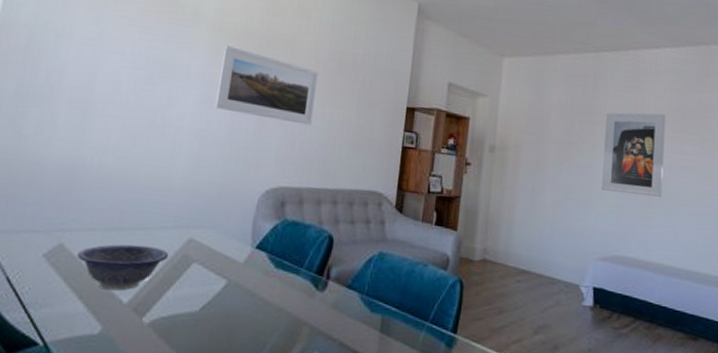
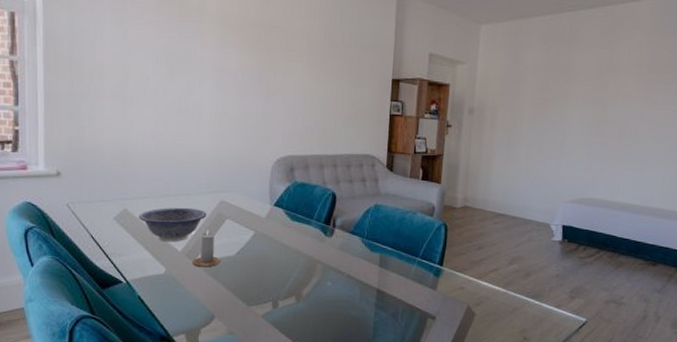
candle: none [139,276,178,327] -> present [192,230,220,267]
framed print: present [215,45,318,126] -> none [228,36,312,102]
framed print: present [601,112,666,197] -> none [573,66,640,145]

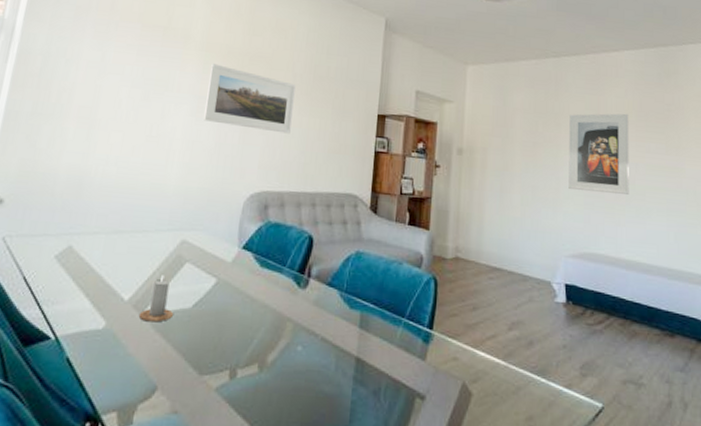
decorative bowl: present [139,207,207,242] -> none [84,246,165,289]
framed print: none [228,36,312,102] -> present [204,64,296,134]
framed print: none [573,66,640,145] -> present [568,113,629,195]

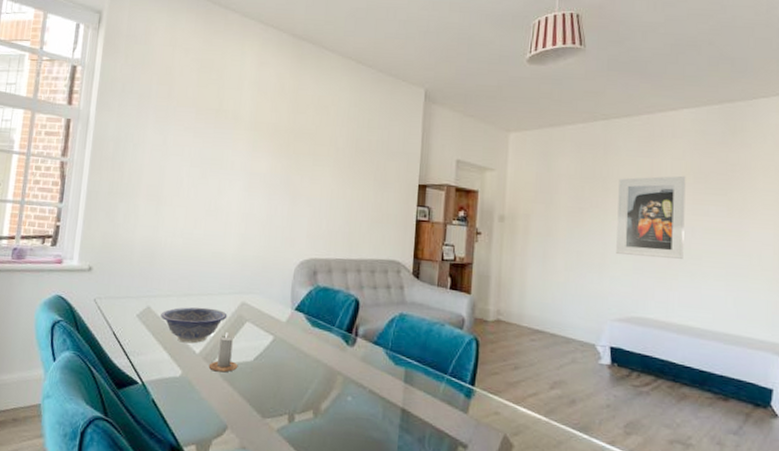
decorative bowl: none [84,246,165,289] -> present [161,307,228,344]
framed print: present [204,64,296,134] -> none [255,142,339,205]

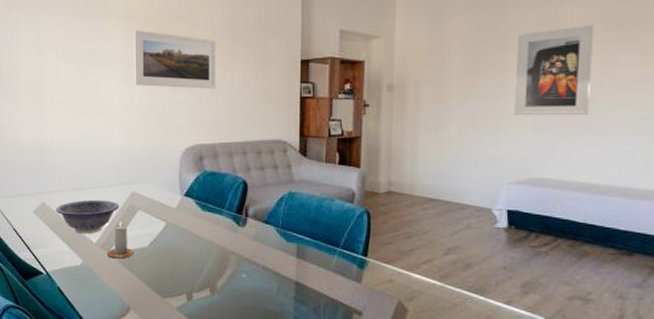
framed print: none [255,142,339,205] -> present [134,30,216,89]

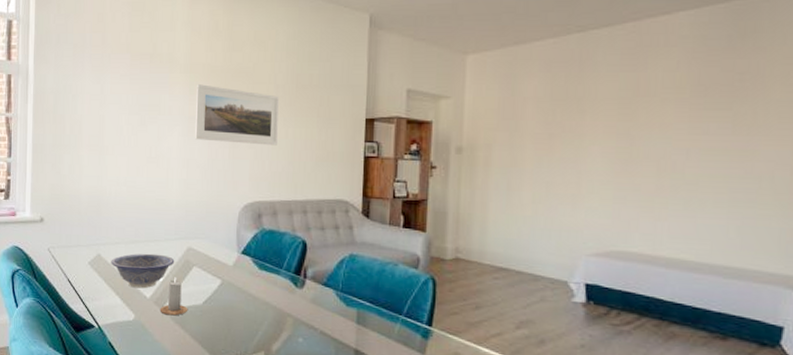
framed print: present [514,24,594,116] -> none [593,90,681,186]

